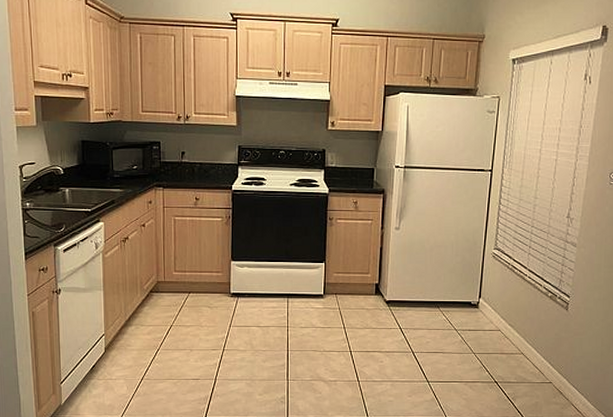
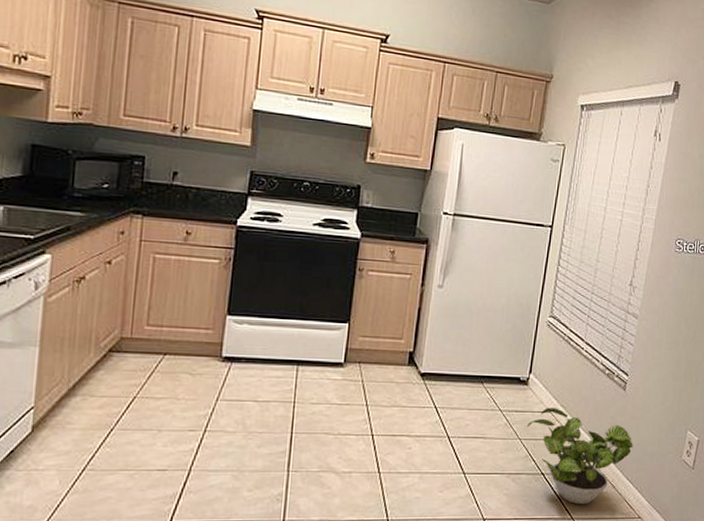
potted plant: none [479,326,577,408] -> present [526,407,633,505]

